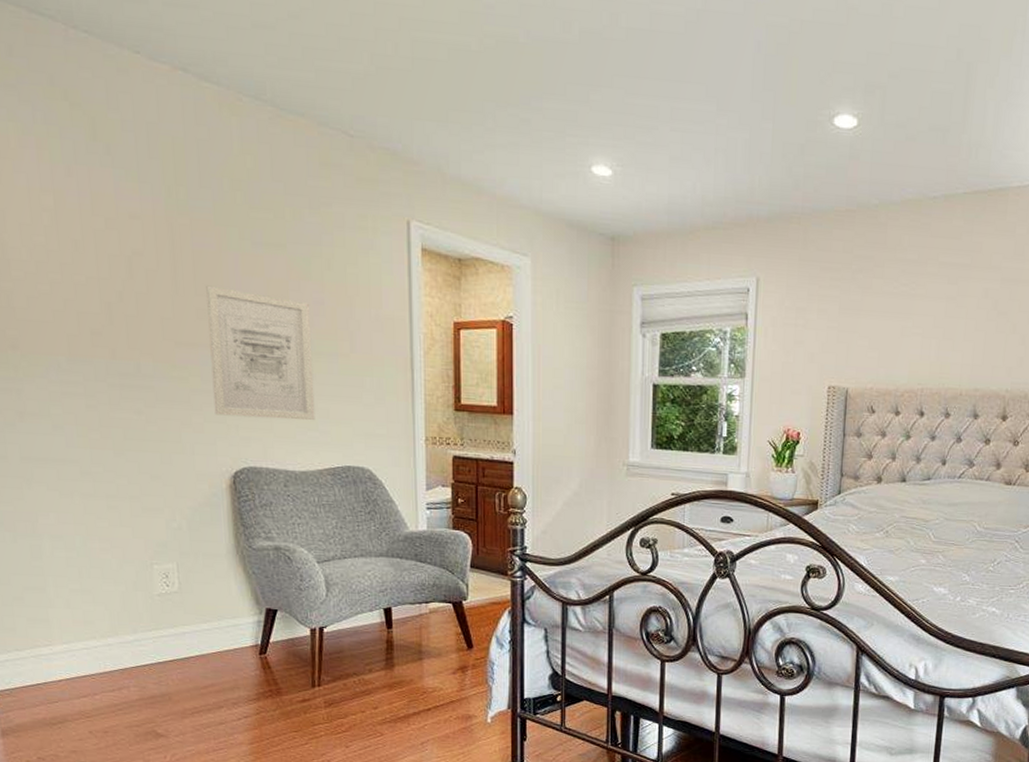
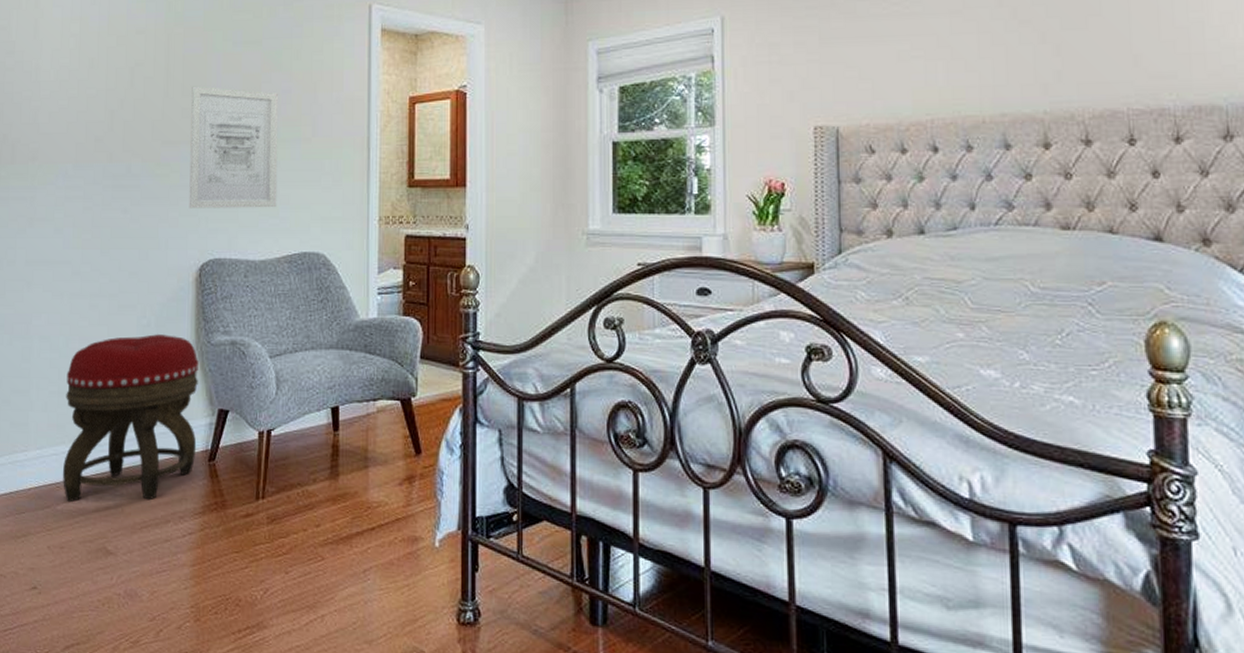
footstool: none [88,537,245,691] -> present [62,334,199,502]

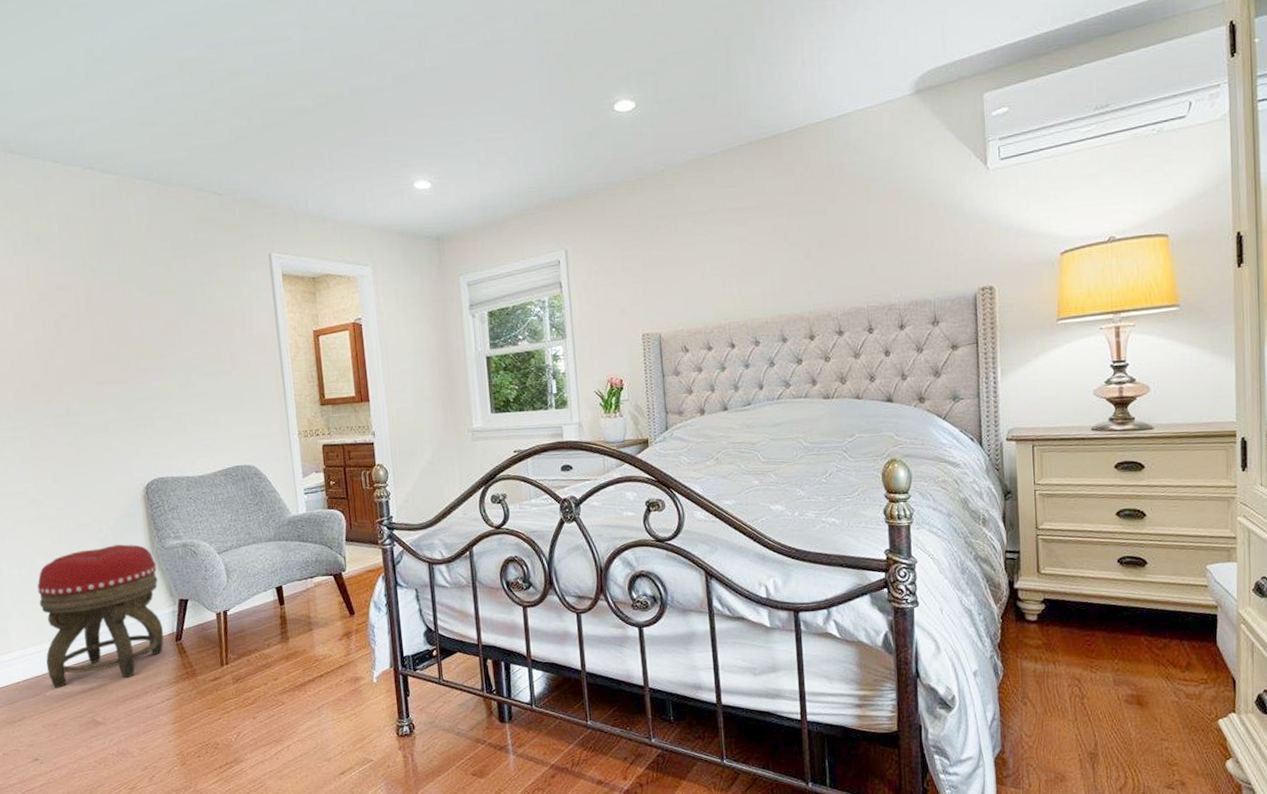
wall art: present [189,86,279,209] -> none [116,332,208,438]

